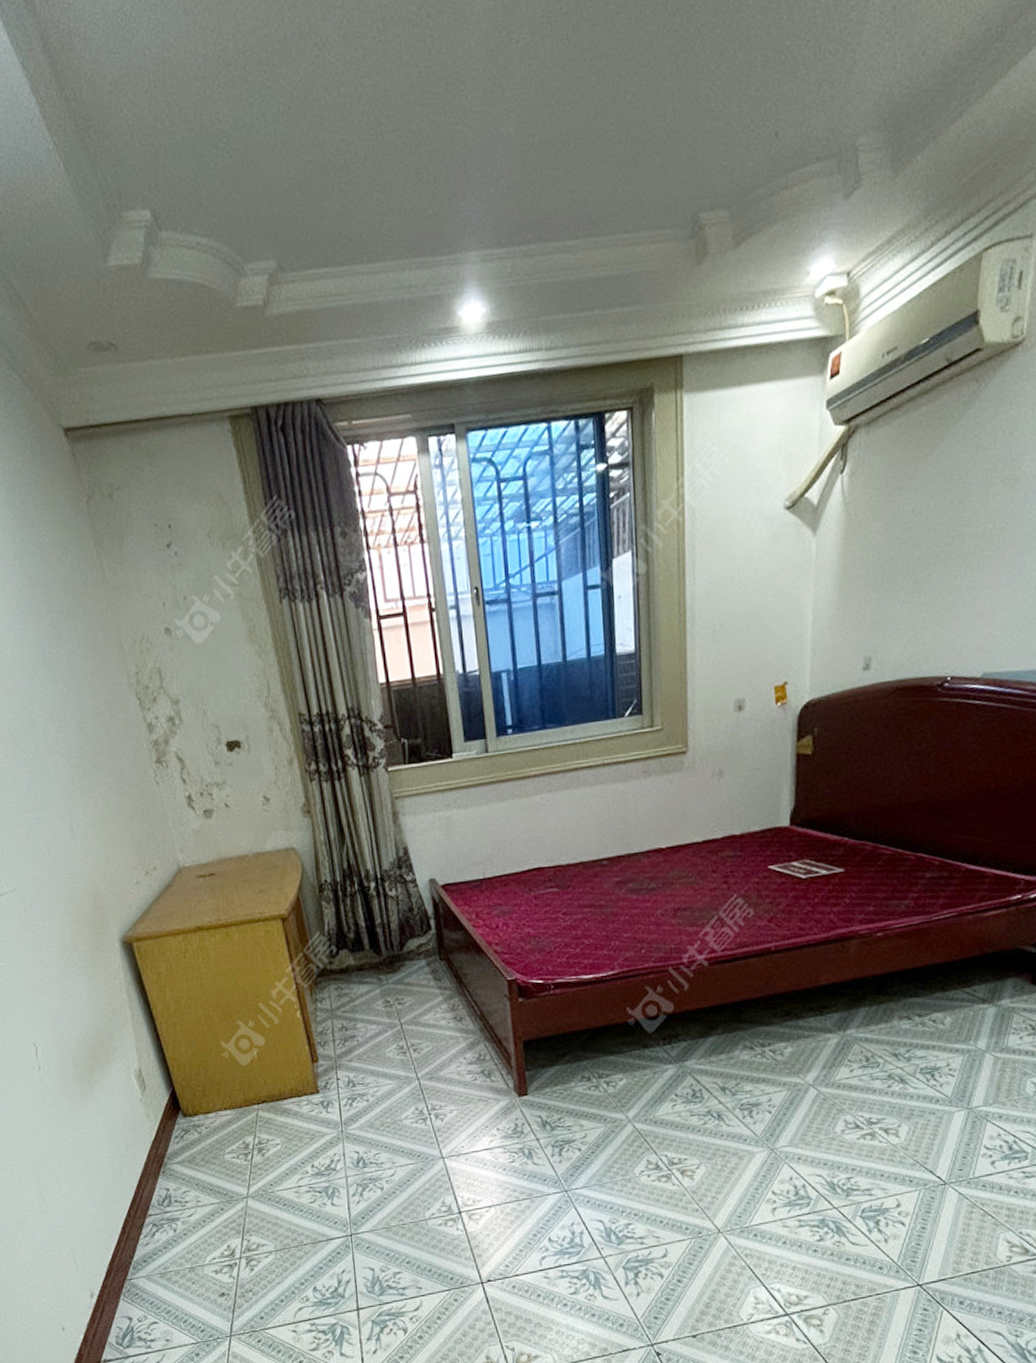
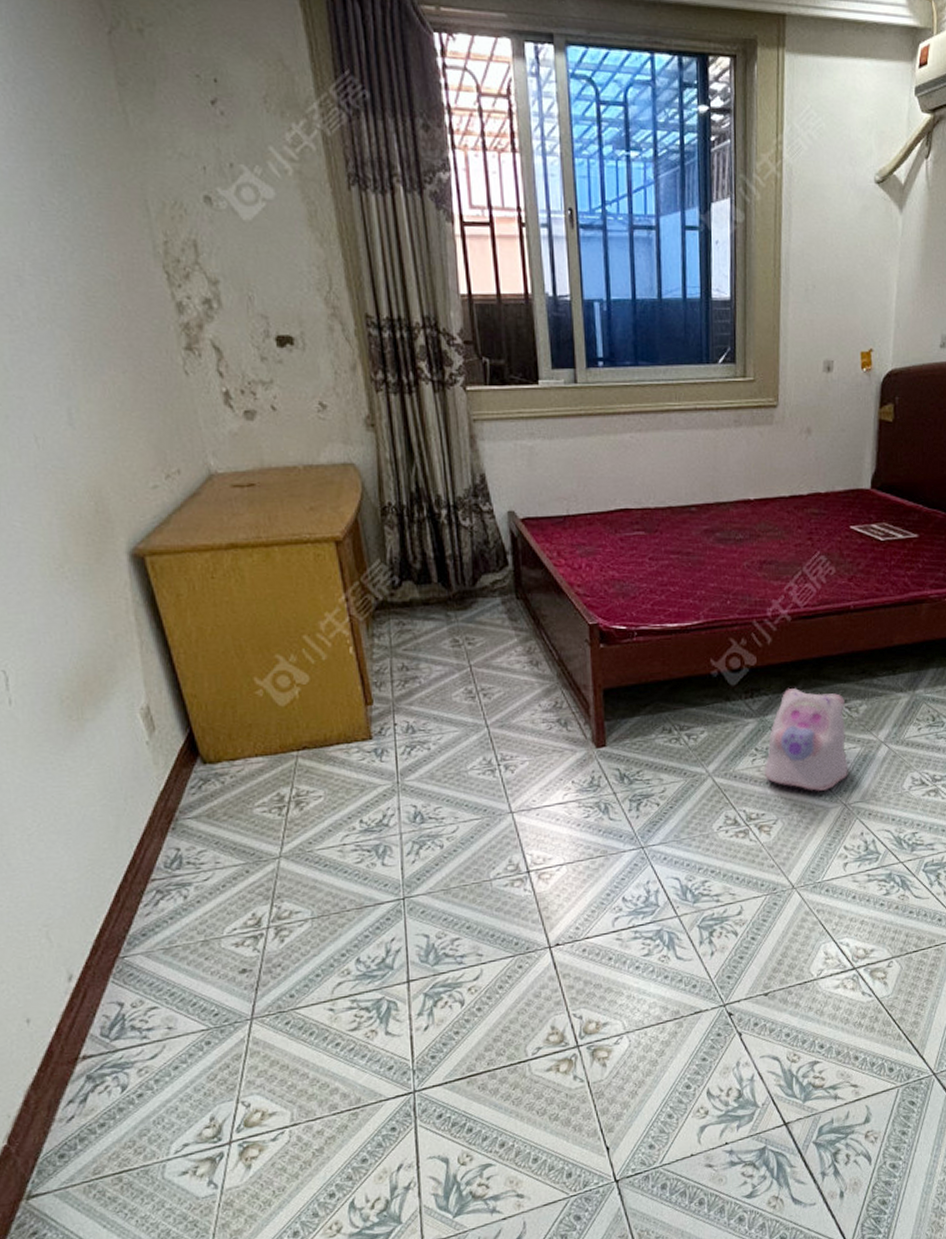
plush toy: none [686,1033,775,1136] -> present [765,688,848,791]

